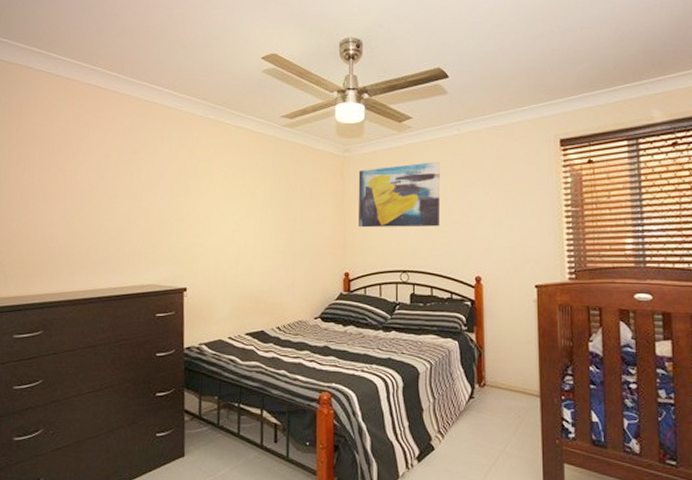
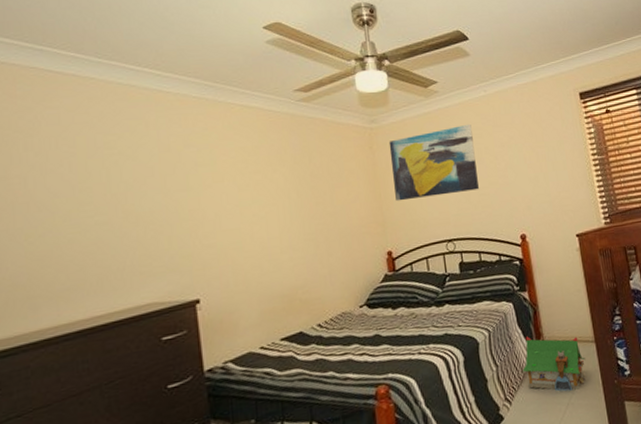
toy house: none [460,377,527,440] -> present [523,336,586,392]

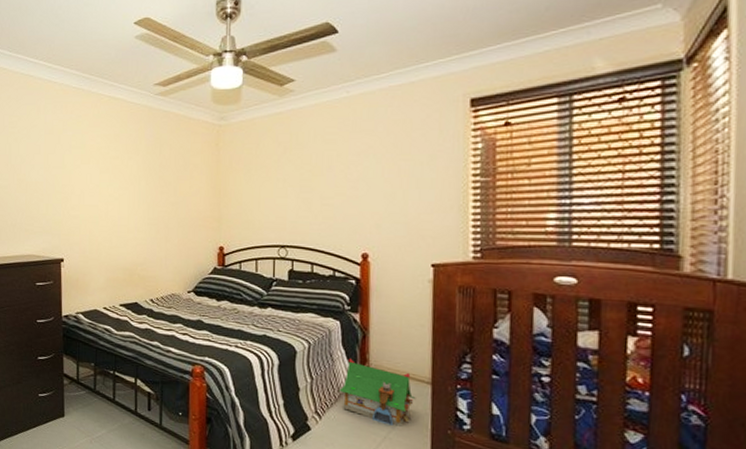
wall art: present [388,123,479,202] -> none [234,127,325,200]

